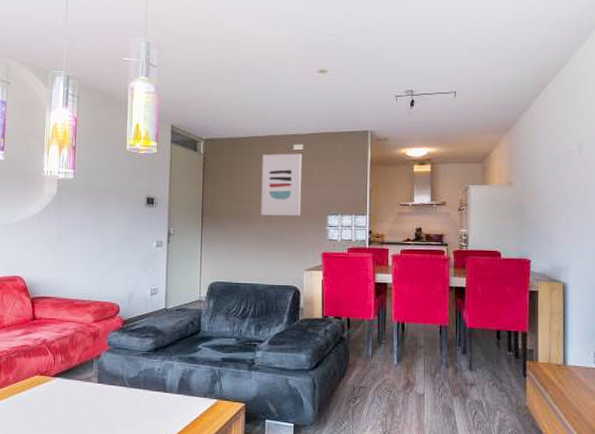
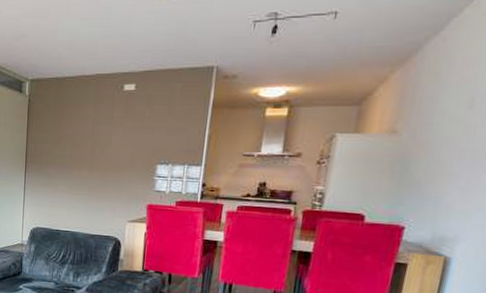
wall art: present [261,153,302,216] -> none [85,94,134,164]

